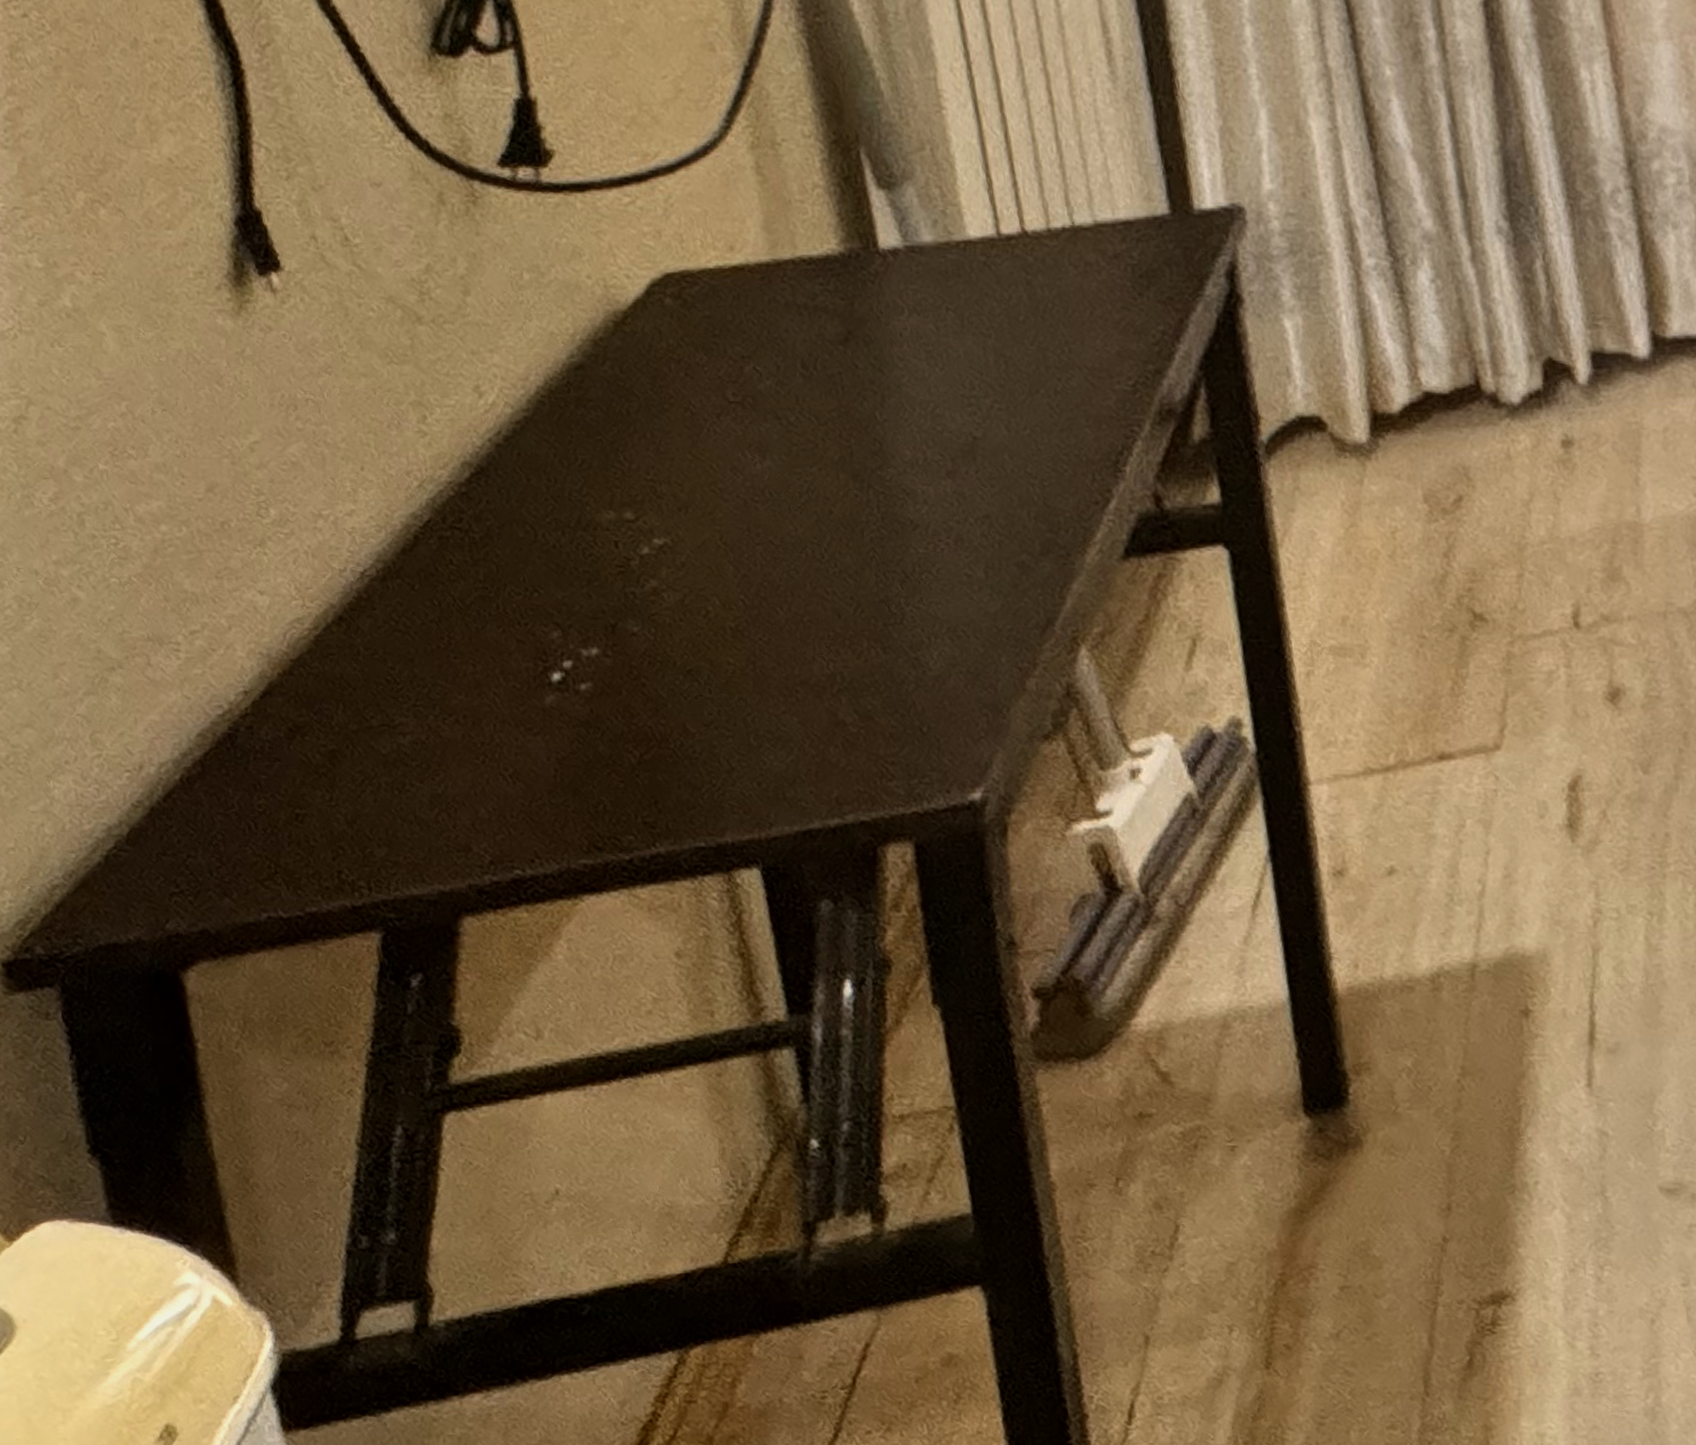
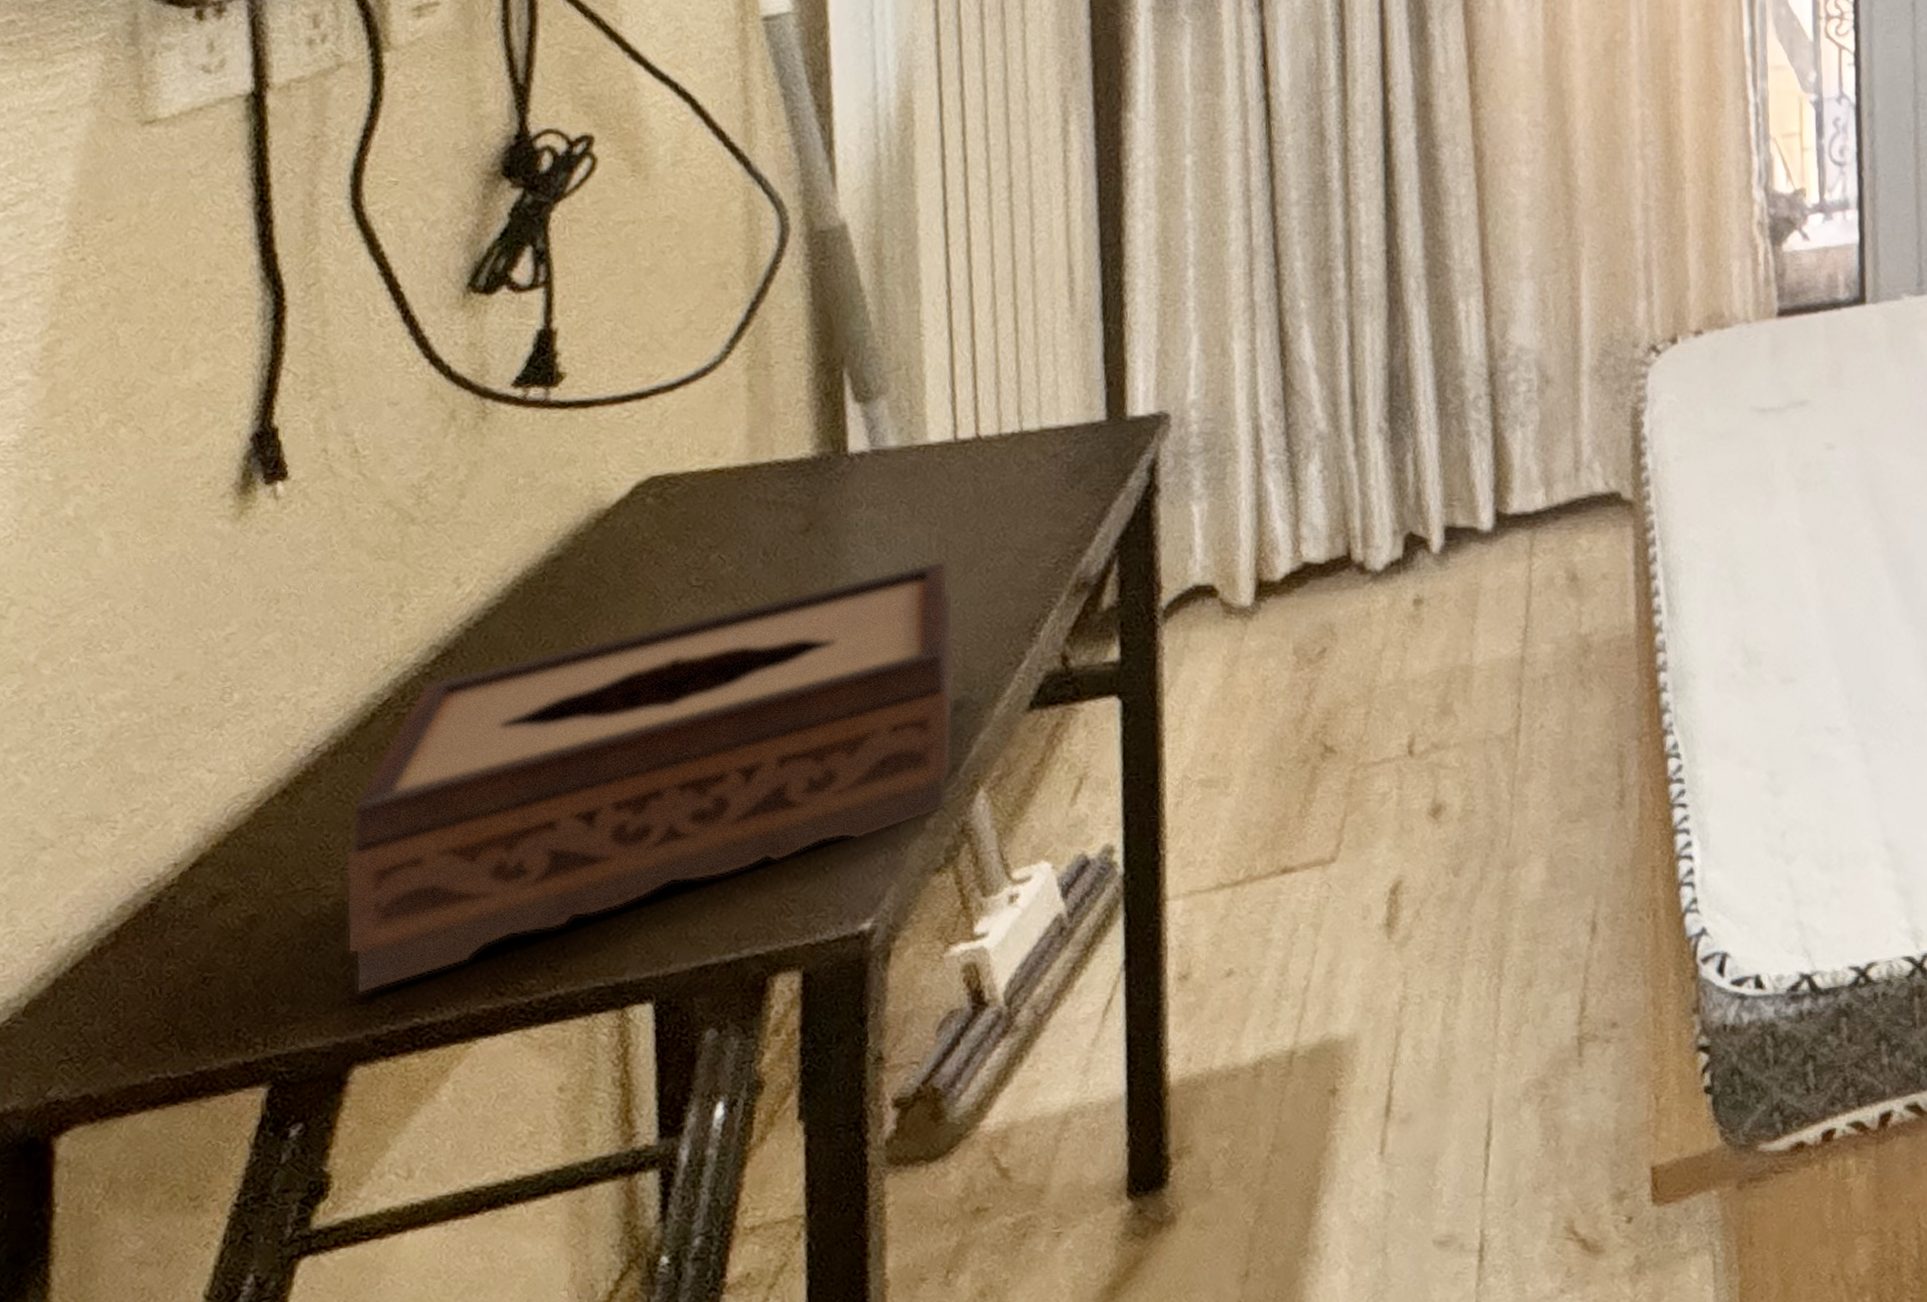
tissue box: none [413,378,1047,841] -> present [345,560,954,995]

